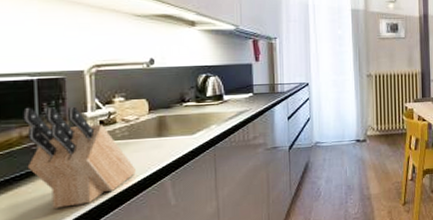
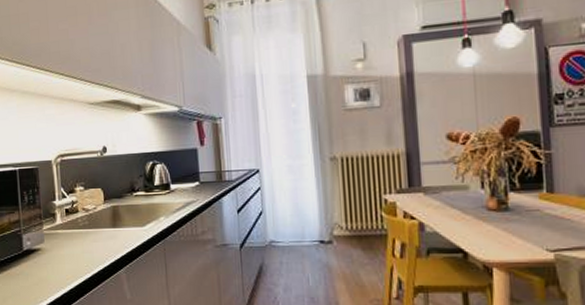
knife block: present [23,106,136,209] -> none [10,195,96,291]

